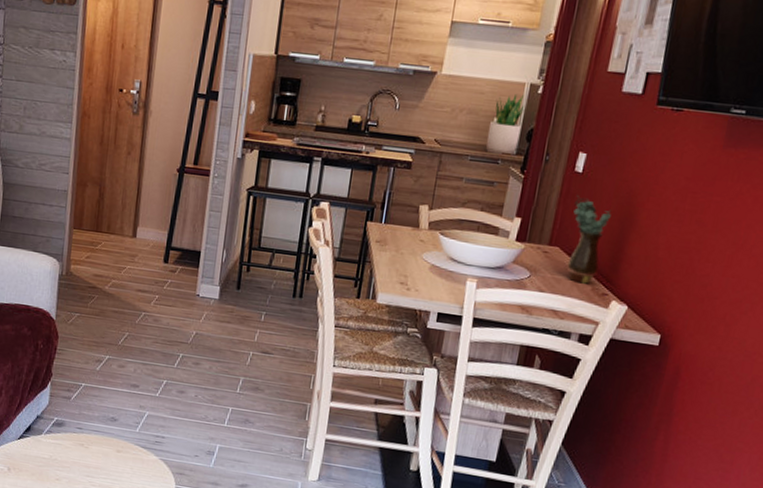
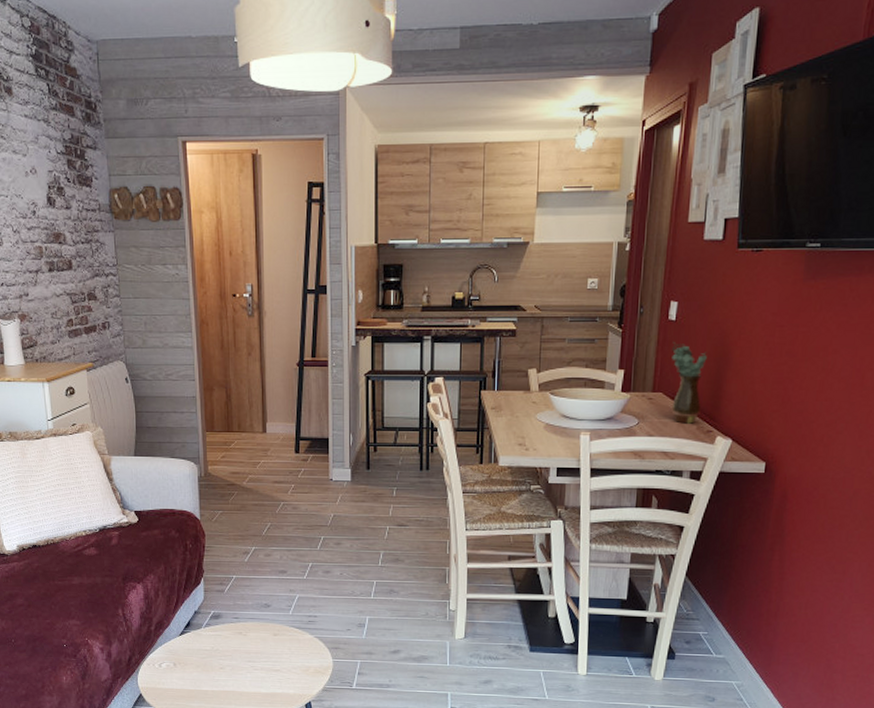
planter: present [486,93,525,155] -> none [583,253,615,312]

